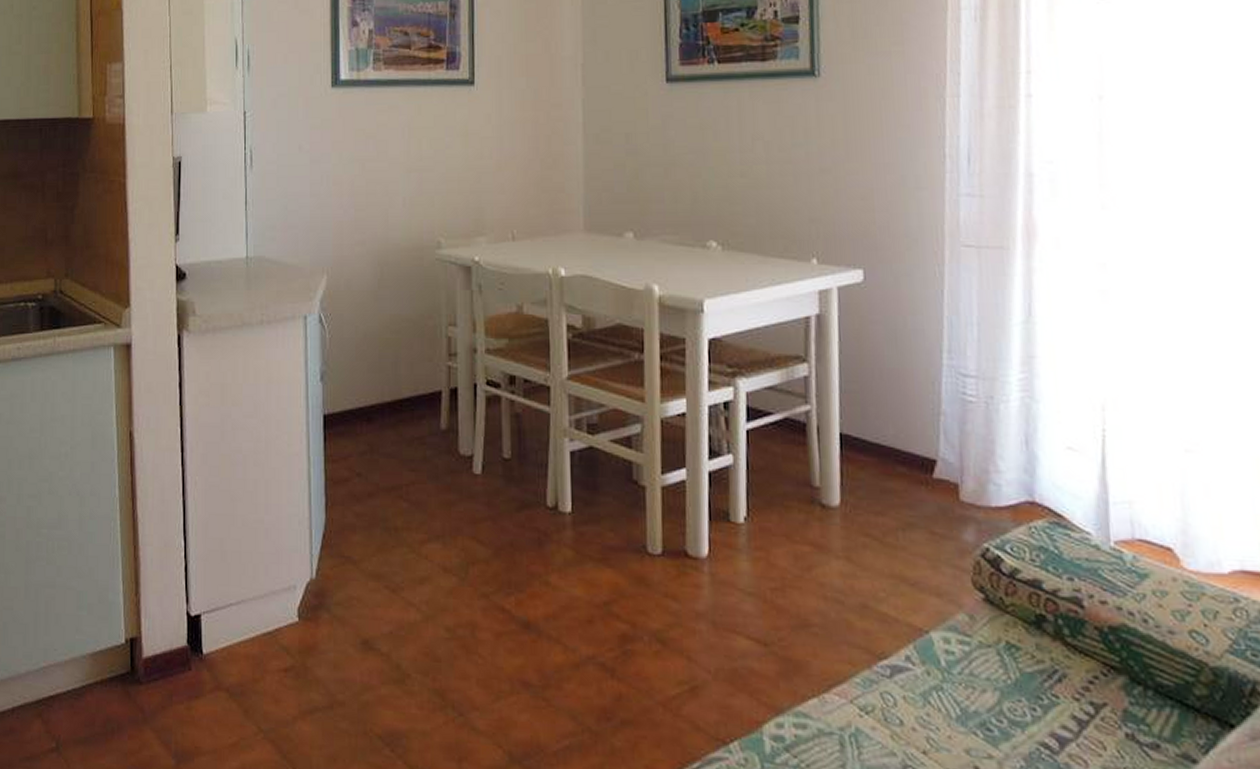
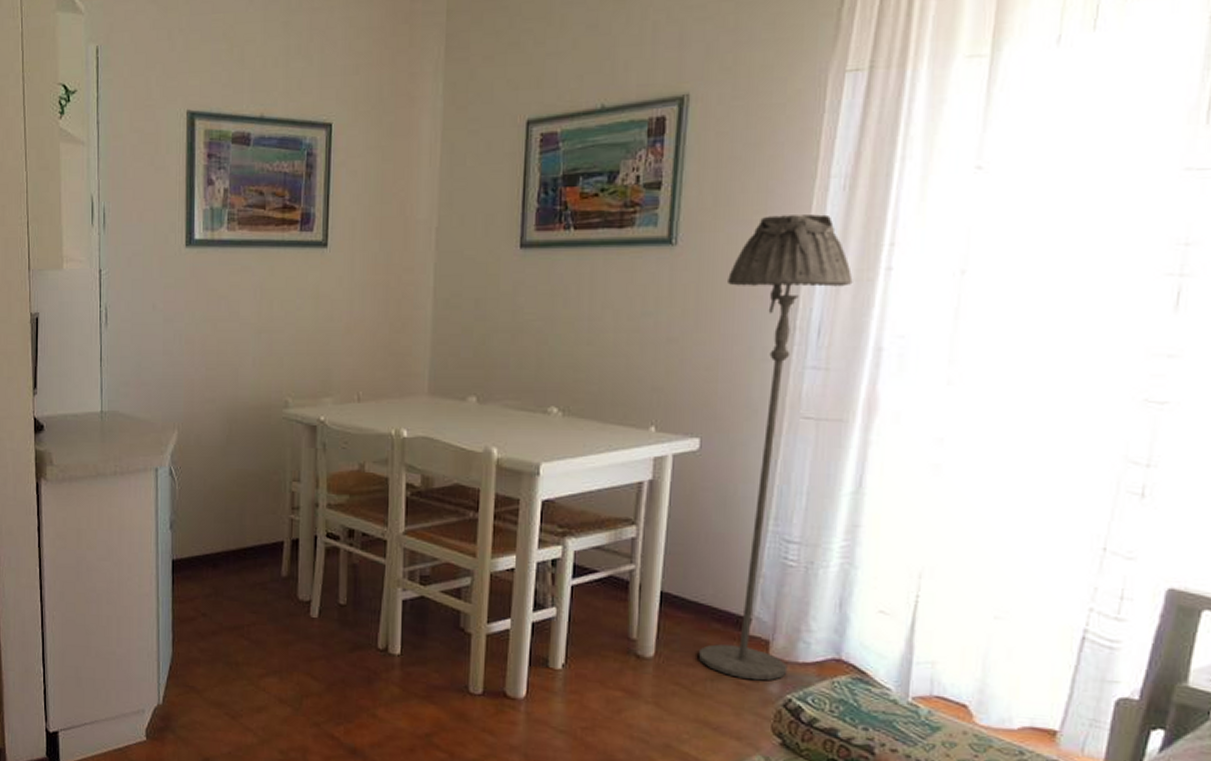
floor lamp: none [873,44,996,529] -> present [699,214,853,681]

